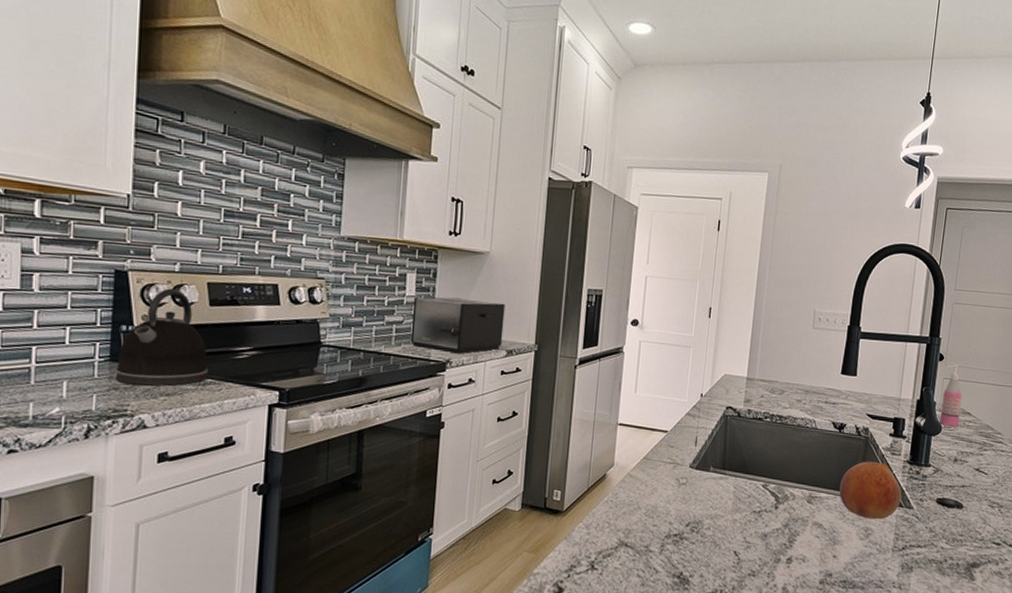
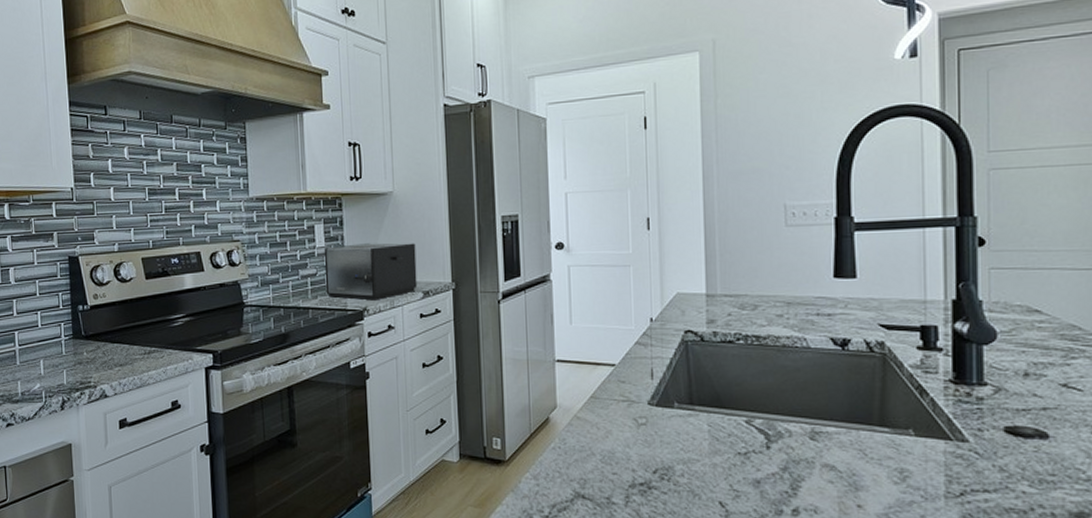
kettle: present [114,288,209,387] -> none [77,267,152,358]
fruit: present [839,461,902,520] -> none [854,383,948,458]
soap dispenser: present [940,364,962,428] -> none [991,248,1024,332]

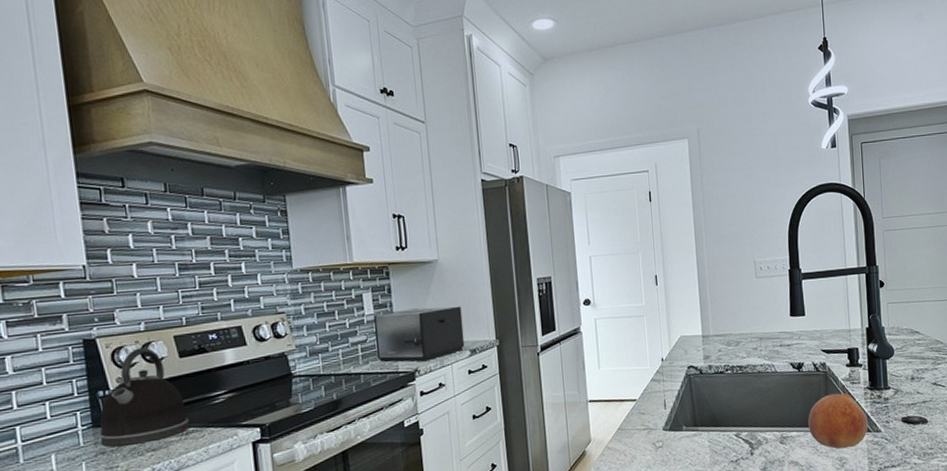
kettle: none [77,267,152,358] -> present [98,347,189,447]
fruit: none [854,383,948,458] -> present [808,393,868,449]

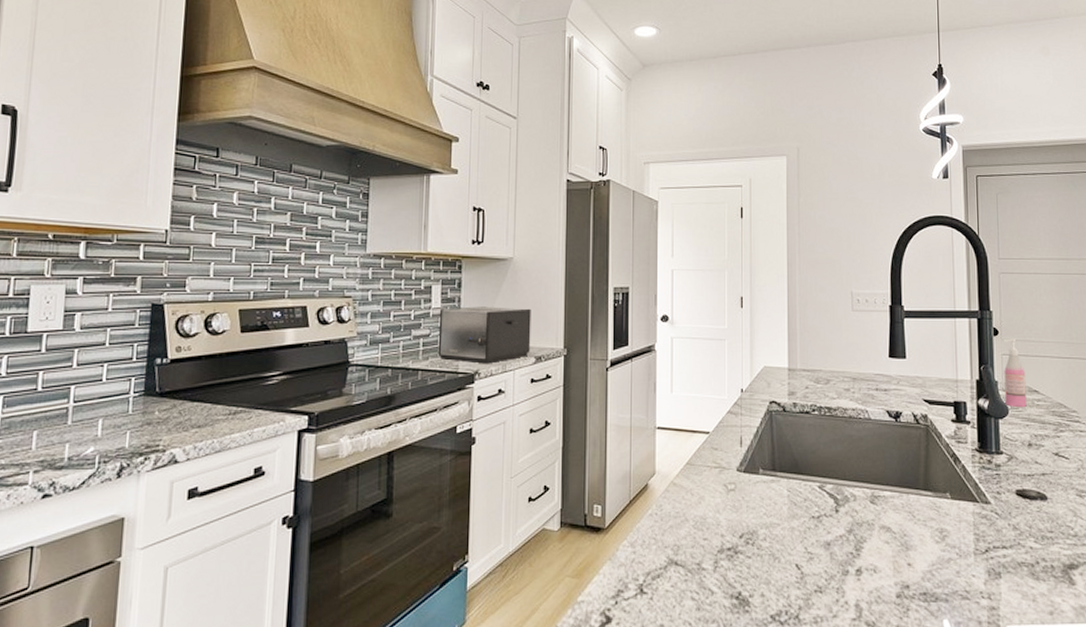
kettle: present [98,347,189,447] -> none [147,318,240,418]
fruit: present [808,393,868,449] -> none [904,452,975,519]
soap dispenser: none [888,288,909,348] -> present [1003,338,1027,408]

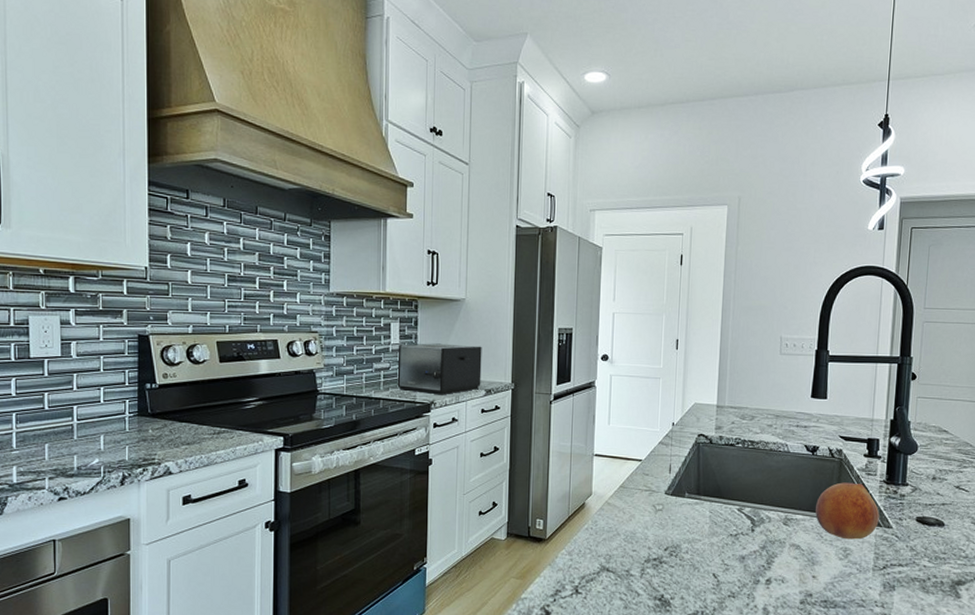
fruit: none [904,452,975,519] -> present [815,482,880,540]
soap dispenser: present [1003,338,1027,408] -> none [915,383,938,446]

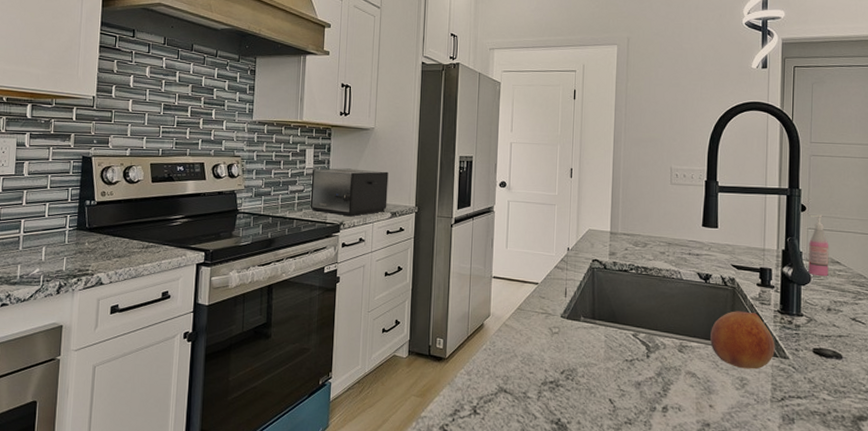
soap dispenser: none [915,383,938,446] -> present [808,214,829,277]

